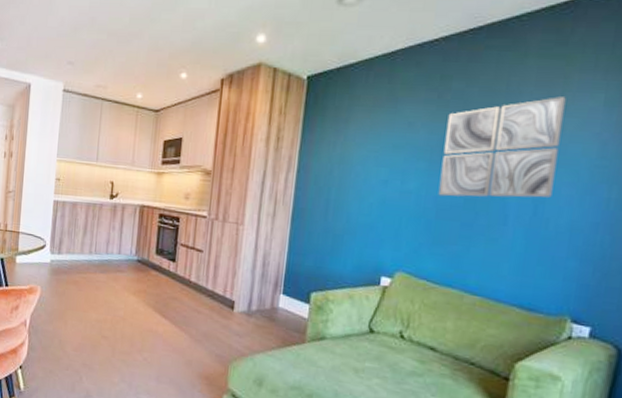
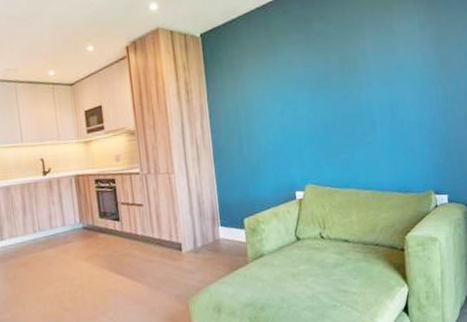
wall art: present [438,97,566,198] -> none [316,24,401,117]

